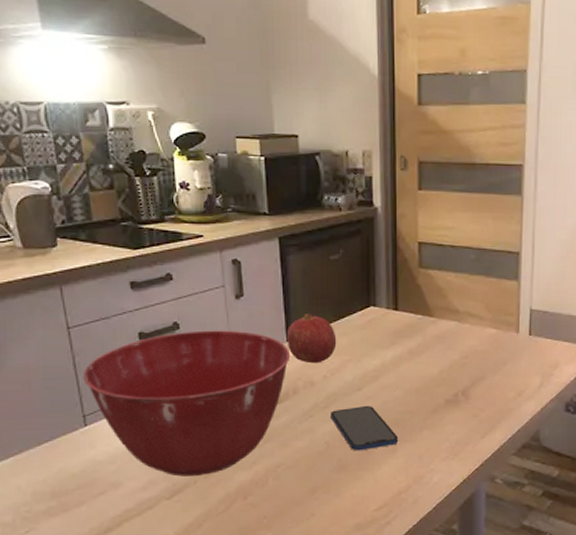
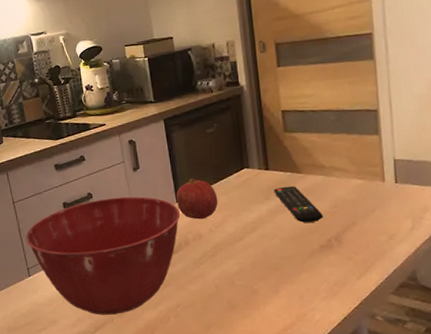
smartphone: present [331,405,399,451] -> none [218,252,280,293]
remote control: none [401,330,452,374] -> present [273,185,323,223]

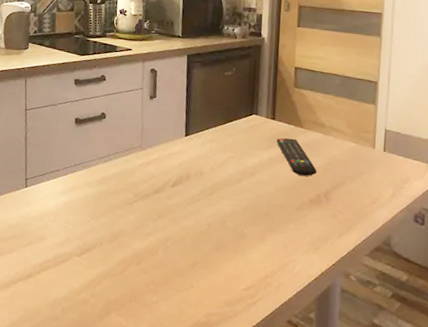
mixing bowl: present [25,196,181,315] -> none [30,121,187,240]
fruit: present [175,178,218,220] -> none [185,116,225,157]

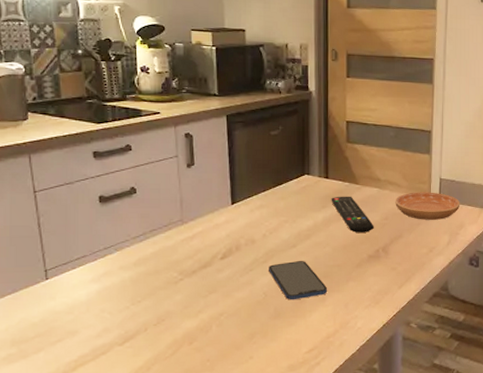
smartphone: none [214,196,269,235] -> present [269,260,328,301]
saucer: none [339,140,406,171] -> present [395,192,460,220]

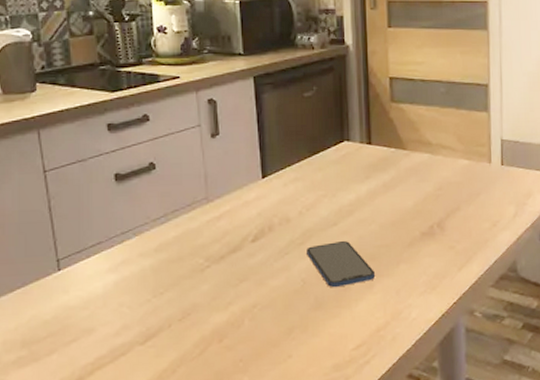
remote control: present [331,196,374,233] -> none [375,163,426,206]
saucer: present [395,192,460,220] -> none [450,155,527,189]

